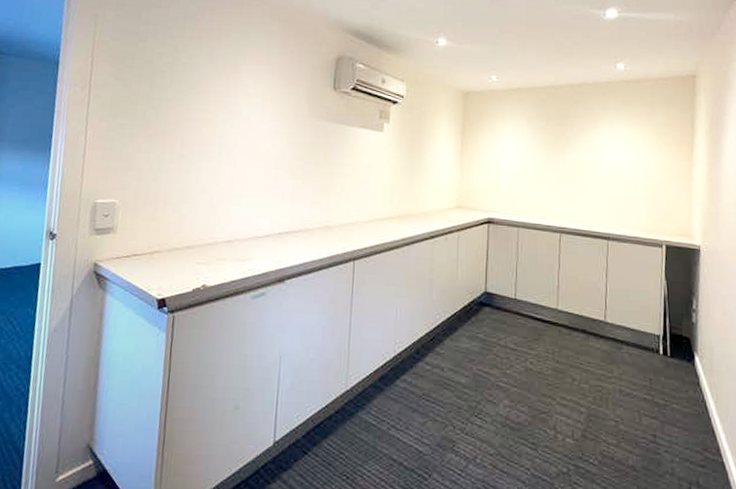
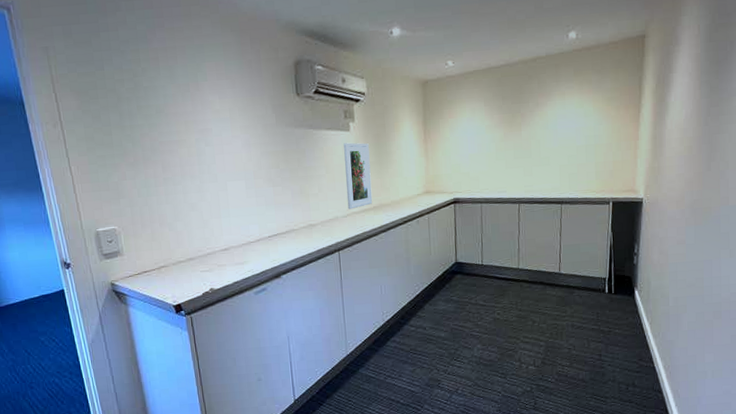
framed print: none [370,143,401,215] -> present [344,142,373,210]

